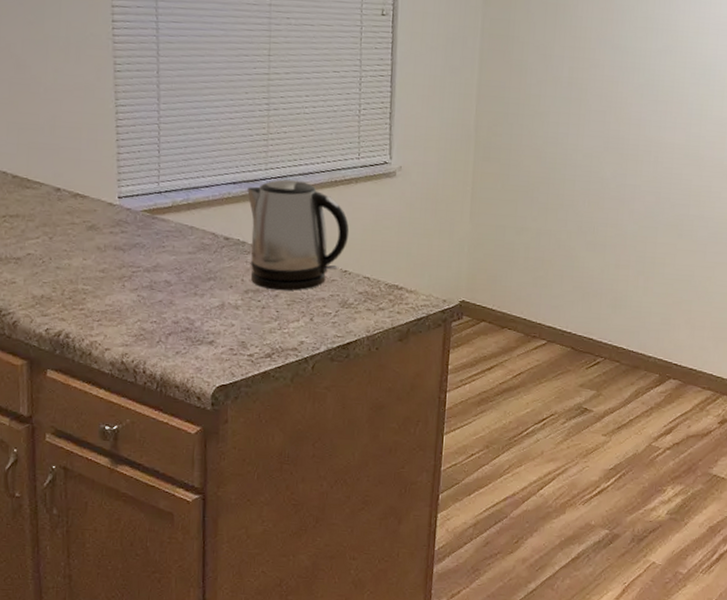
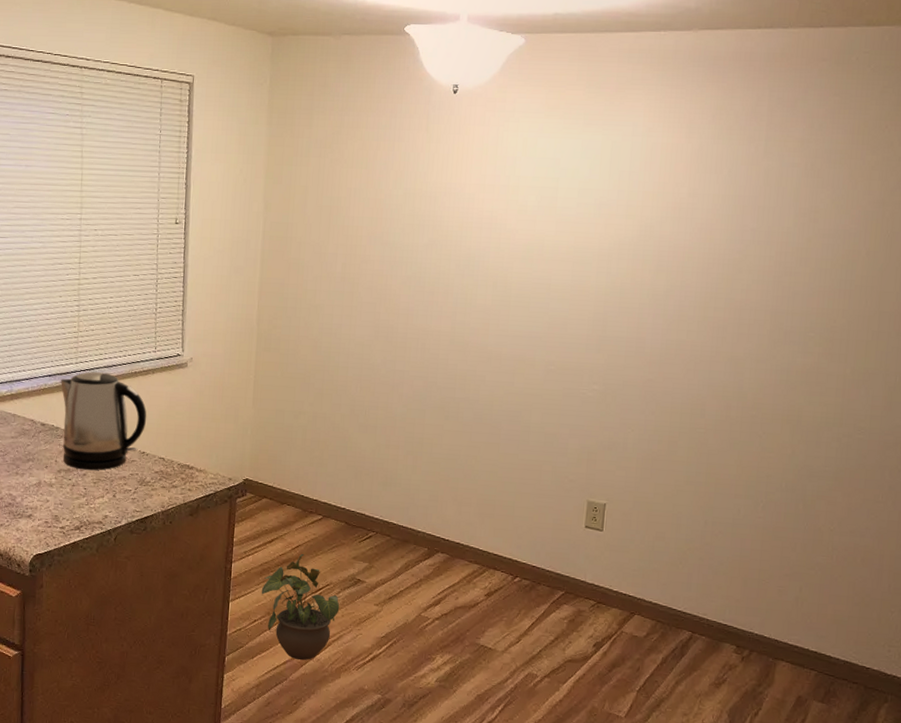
potted plant: none [479,381,565,496] -> present [261,553,340,661]

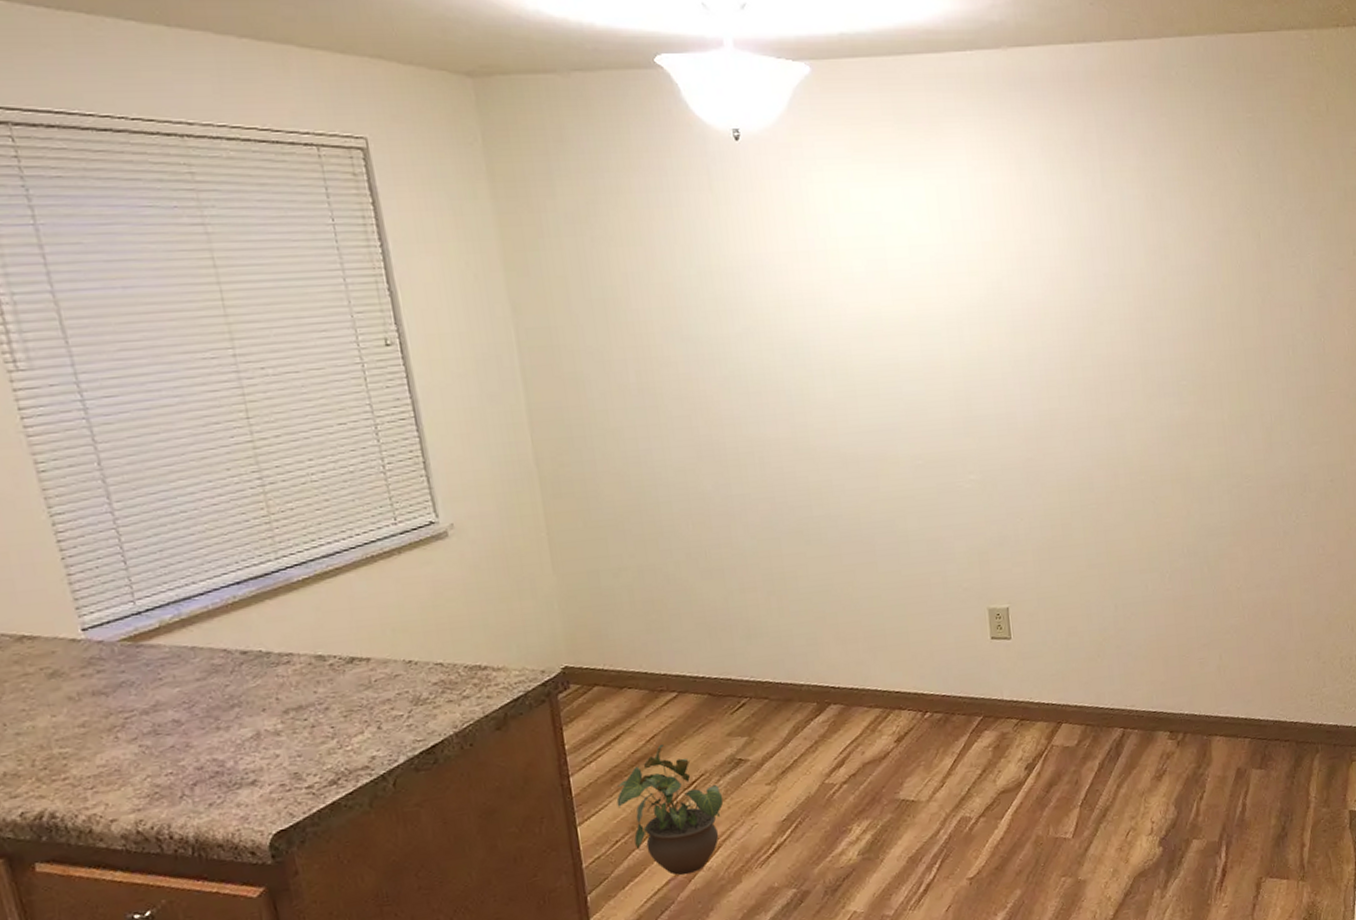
kettle: present [61,371,147,470] -> none [257,564,405,703]

